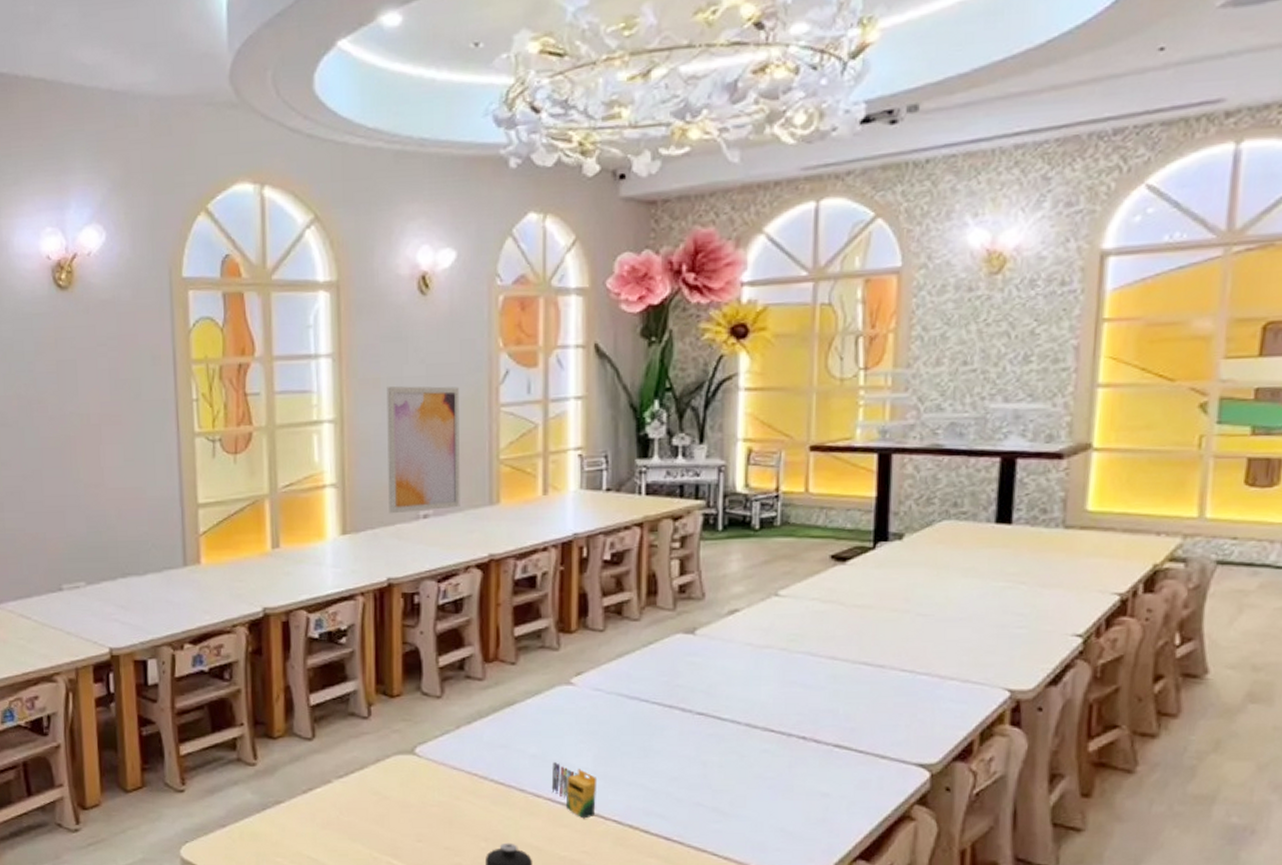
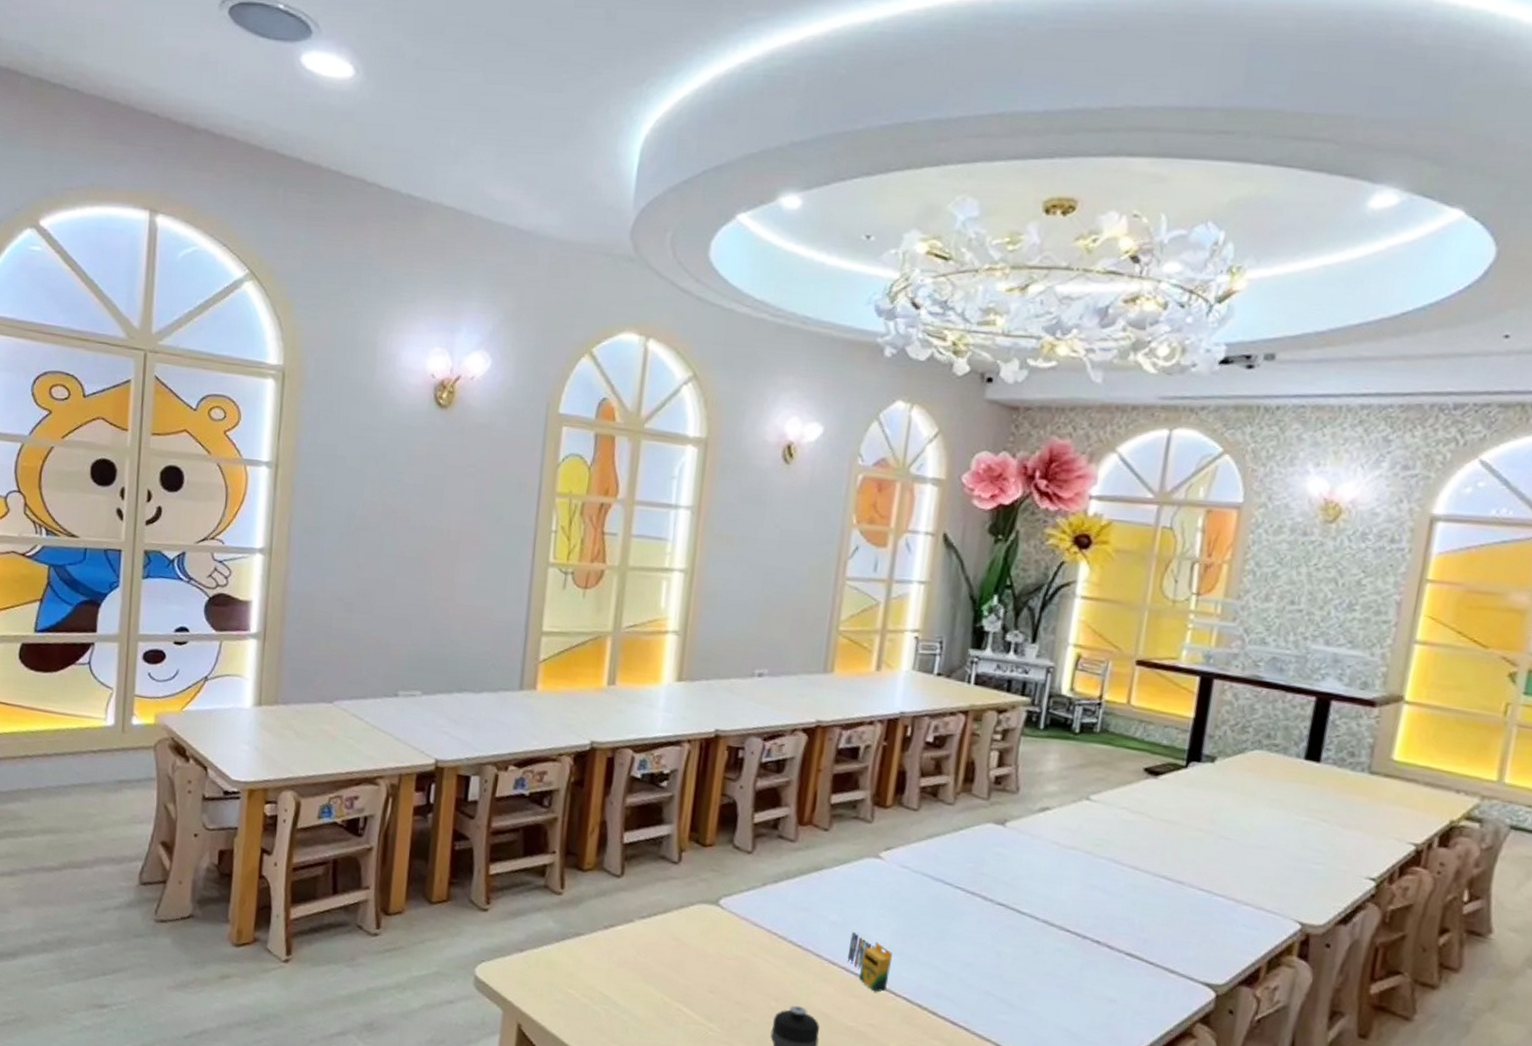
wall art: present [386,386,460,514] -> none [725,546,809,671]

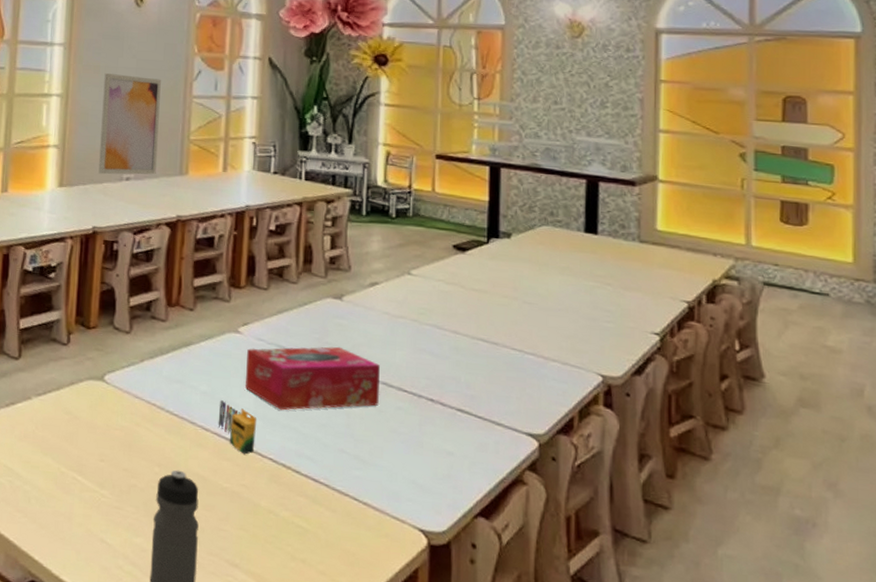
wall art: none [725,546,809,671] -> present [98,73,161,175]
tissue box: none [881,875,1042,946] -> present [244,346,380,411]

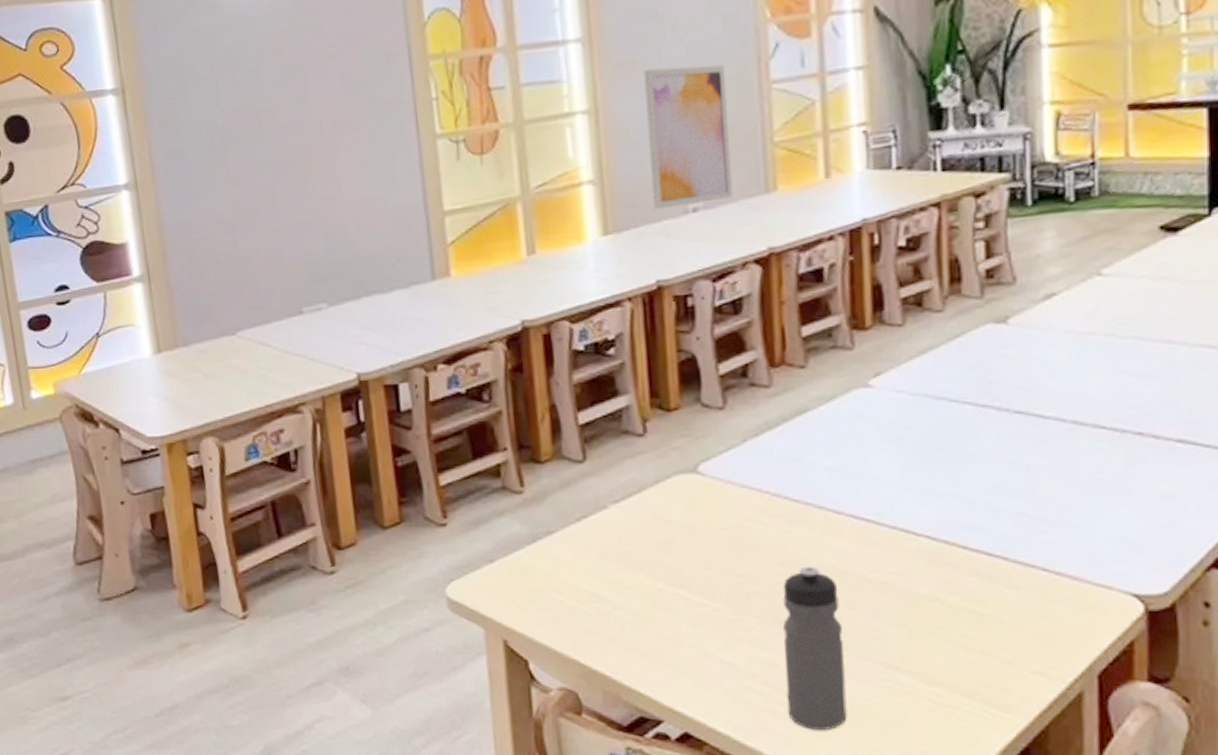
crayon: present [218,400,257,455] -> none [853,474,905,536]
tissue box: present [244,346,380,411] -> none [883,384,1069,475]

